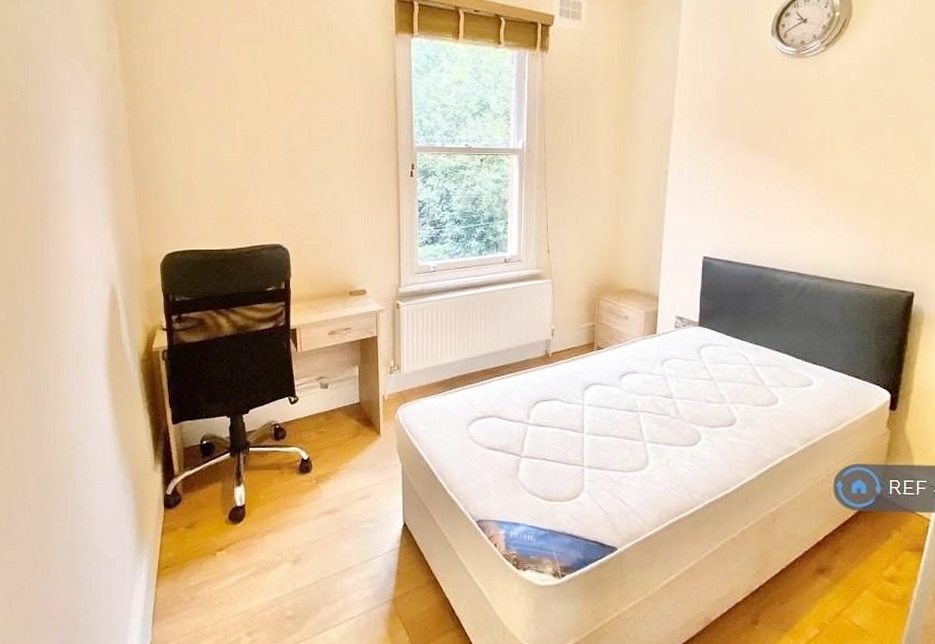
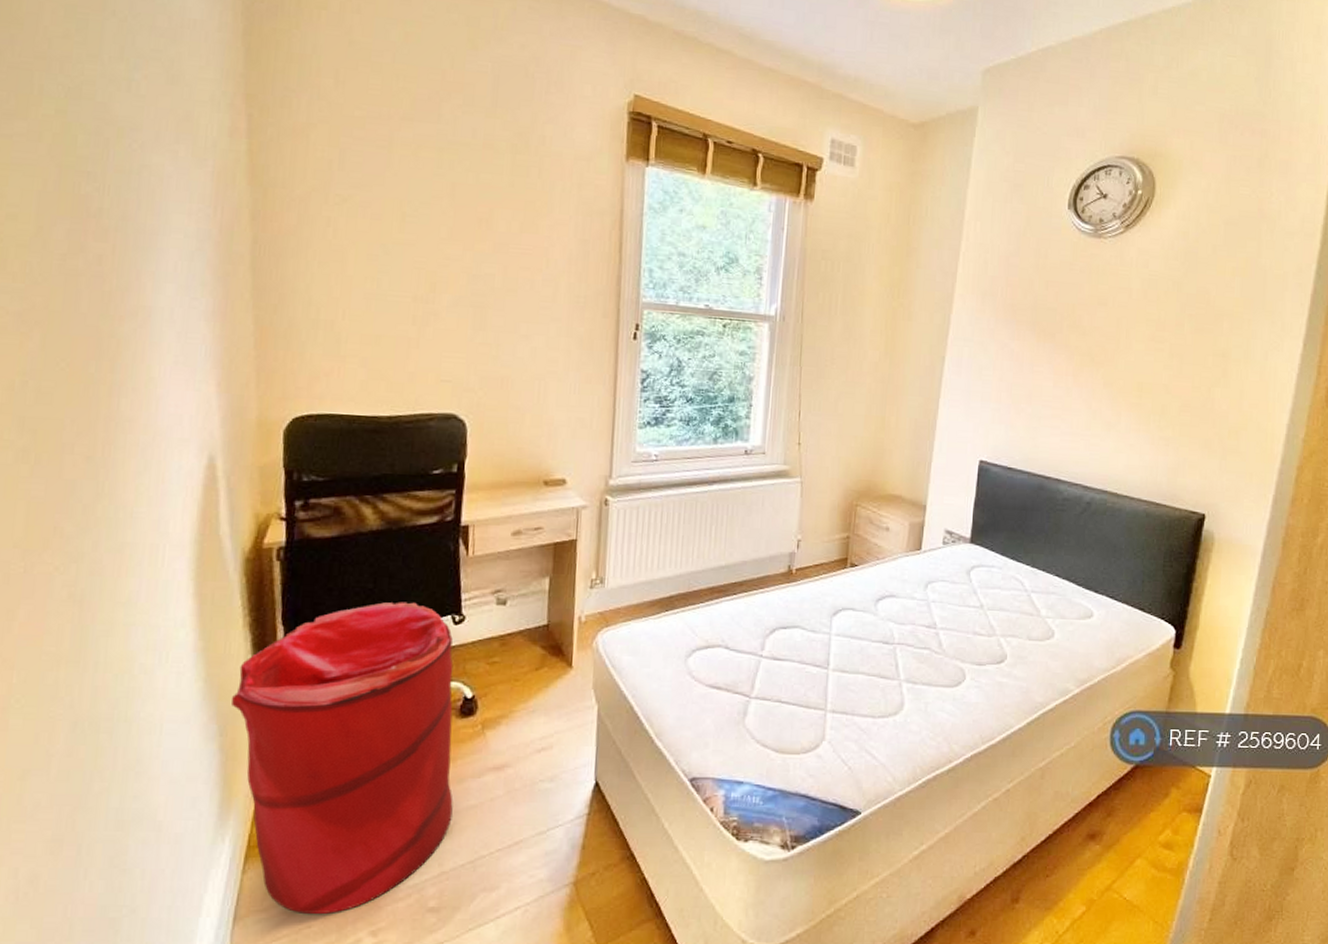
laundry hamper: none [140,388,299,619] -> present [232,602,454,915]

